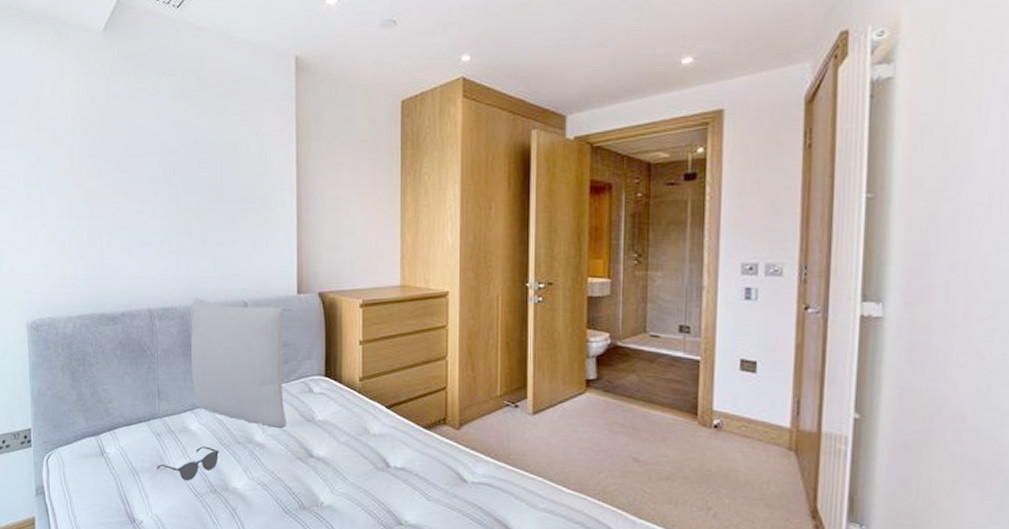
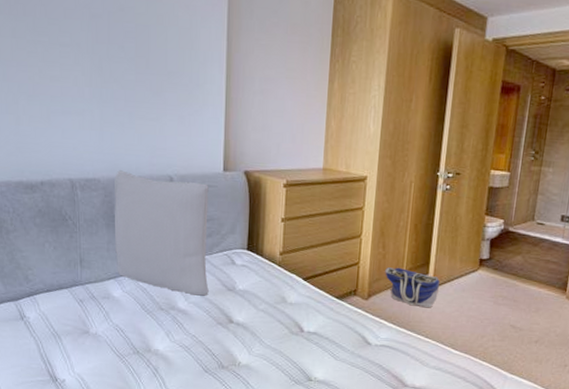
sunglasses: present [156,446,219,481] -> none [78,312,142,344]
tote bag: none [477,391,541,438] -> present [385,267,440,308]

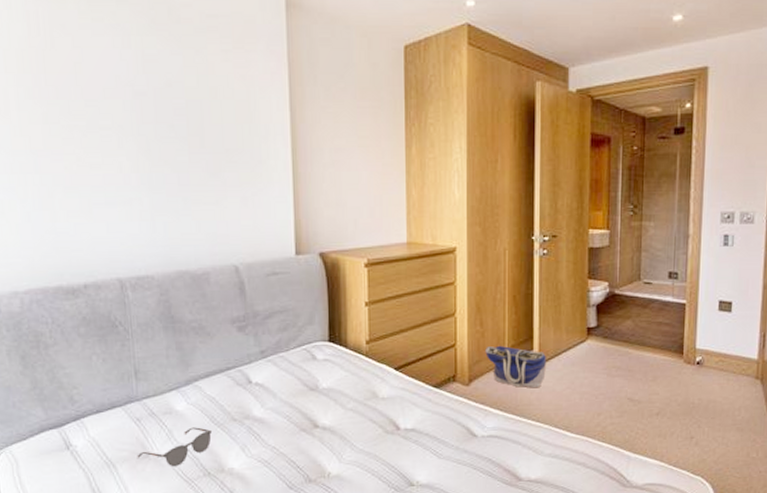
sunglasses: none [78,312,142,344] -> present [137,427,212,467]
pillow: present [114,170,209,296] -> none [171,264,288,400]

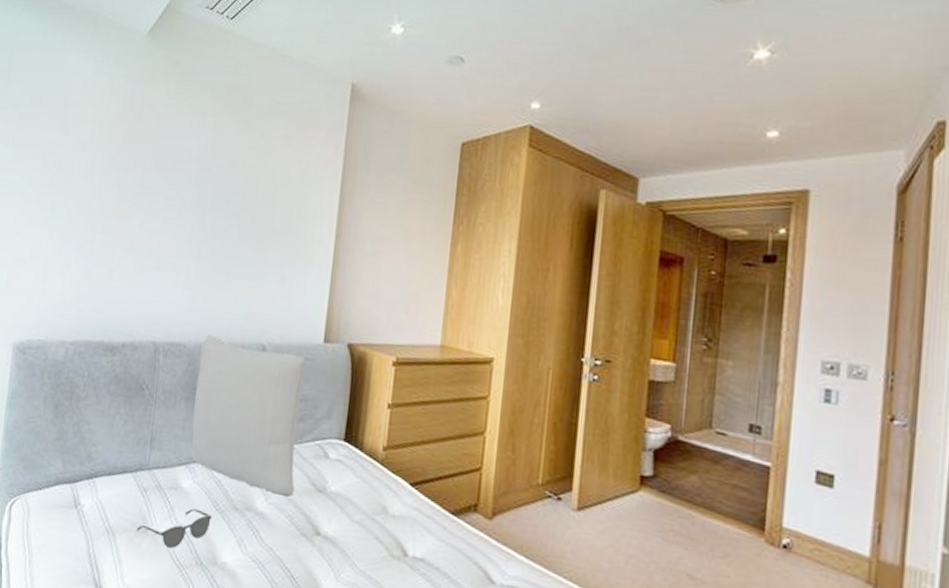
pillow: none [171,264,288,400] -> present [190,335,306,497]
tote bag: present [485,345,546,388] -> none [514,477,587,539]

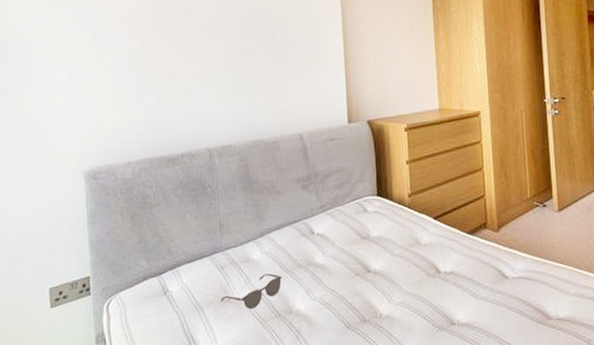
pillow: present [190,335,306,497] -> none [249,134,344,248]

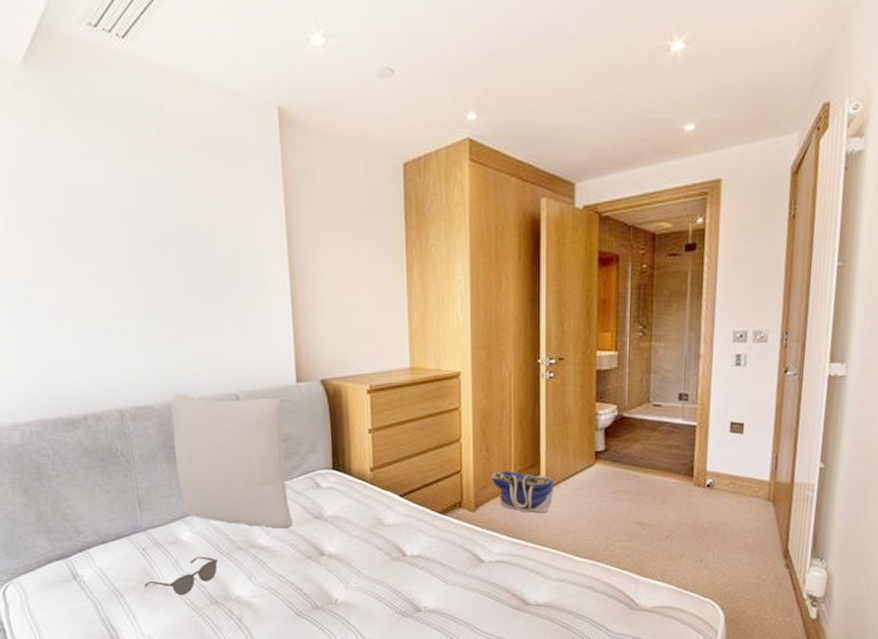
pillow: none [249,134,344,248] -> present [171,393,293,528]
tote bag: none [511,195,565,233] -> present [491,470,553,513]

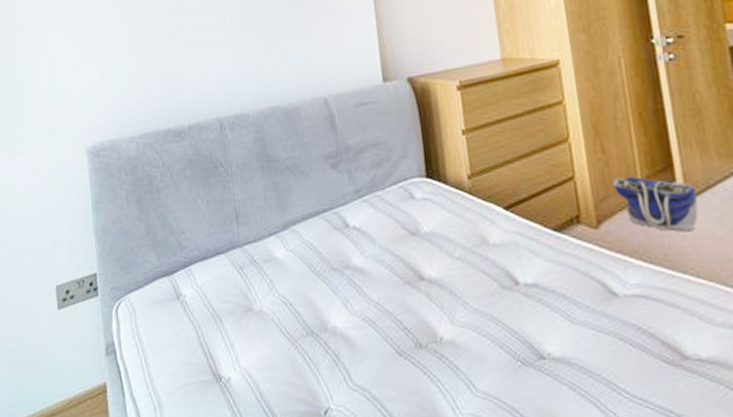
sunglasses: present [144,556,218,596] -> none [241,277,312,323]
pillow: present [171,393,293,528] -> none [264,99,388,246]

